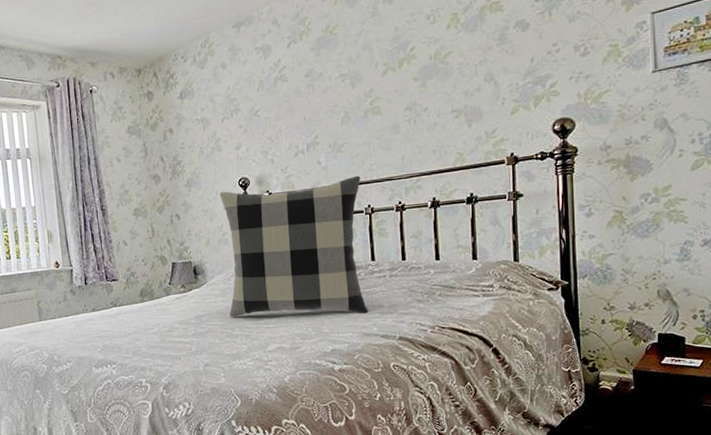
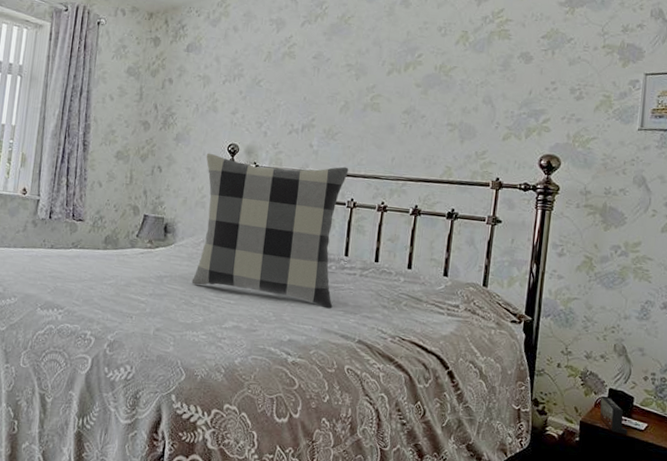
alarm clock: none [651,342,683,375] -> present [600,397,628,435]

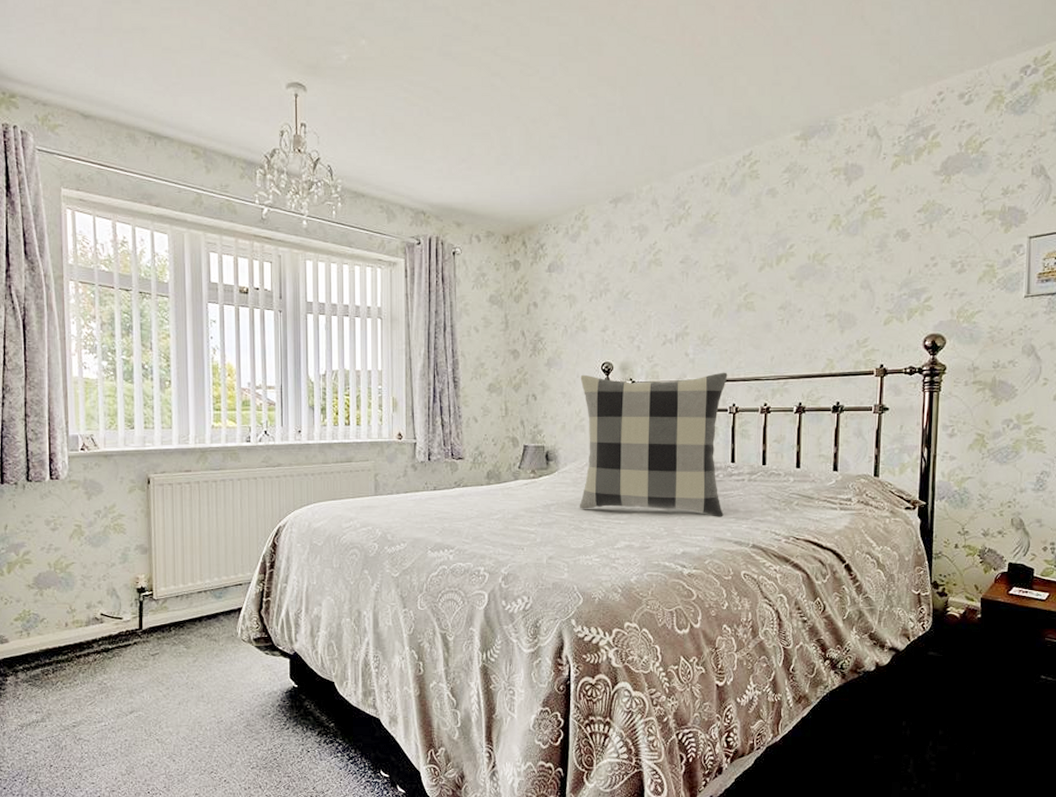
alarm clock: present [600,397,628,435] -> none [1000,572,1030,606]

